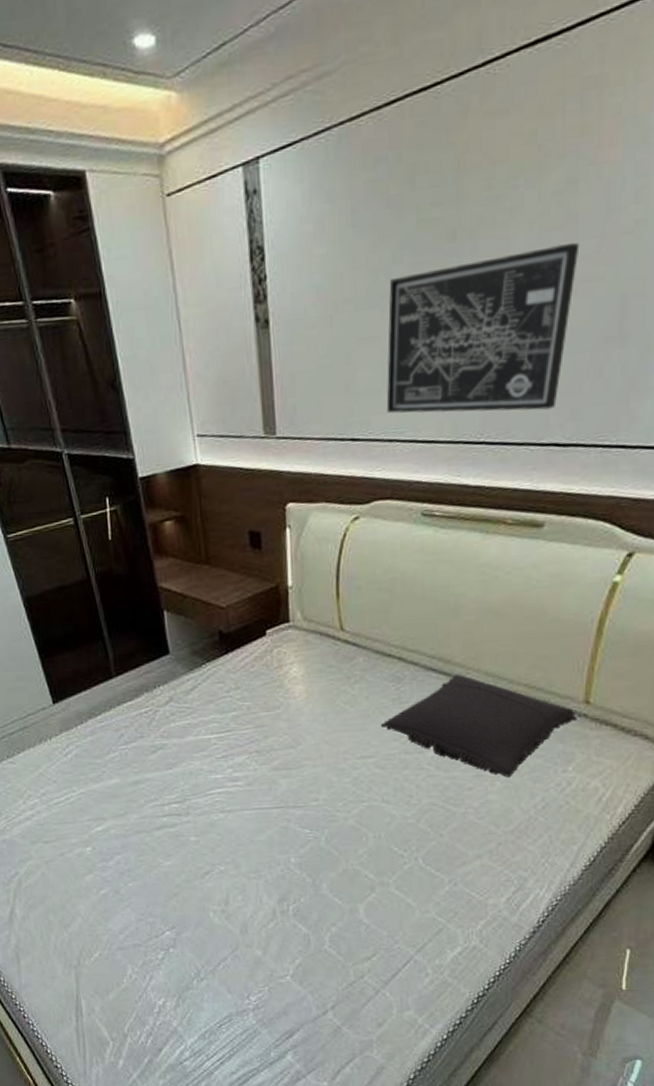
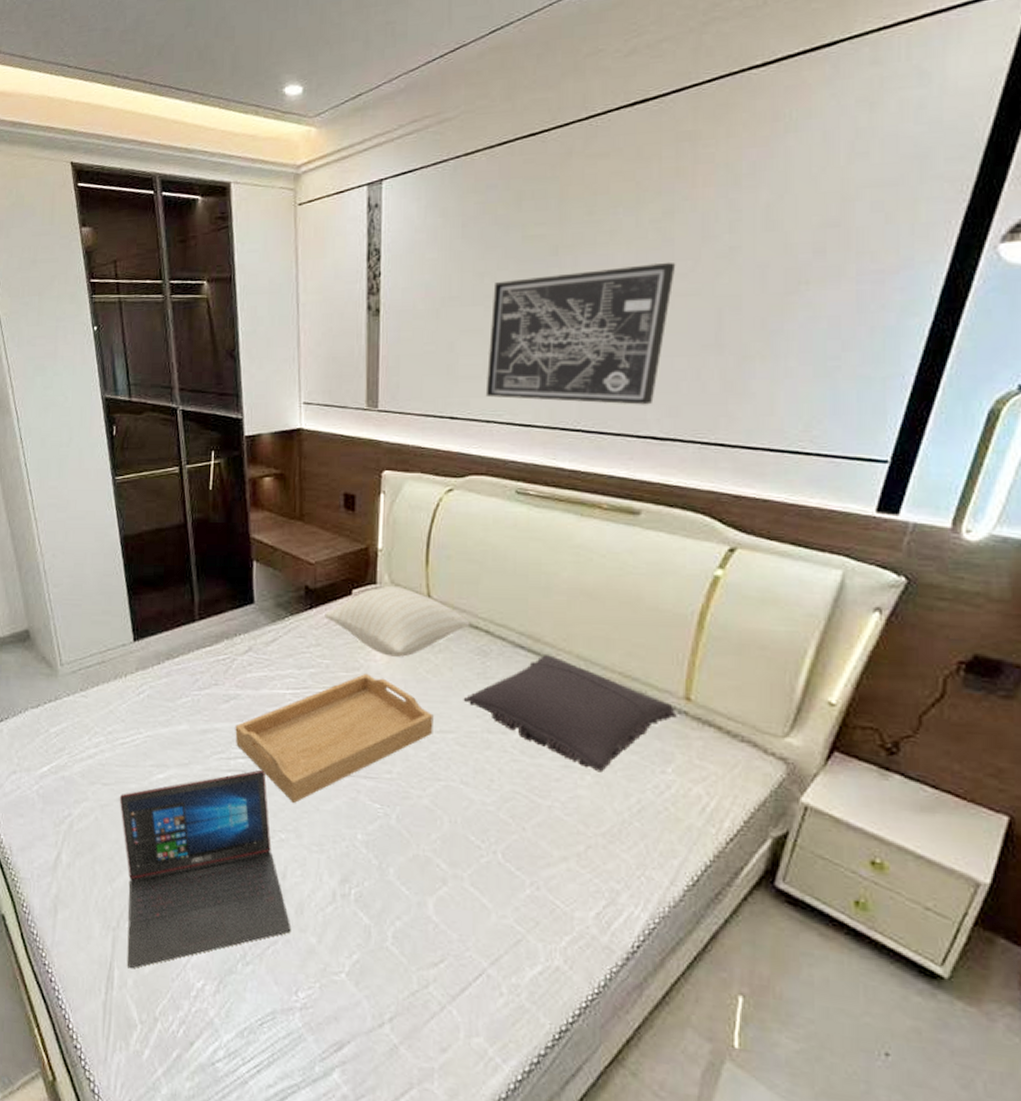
laptop: none [62,811,238,998] -> present [119,769,291,969]
serving tray: none [165,710,354,837] -> present [235,673,434,803]
pillow: none [241,623,384,692] -> present [325,586,470,657]

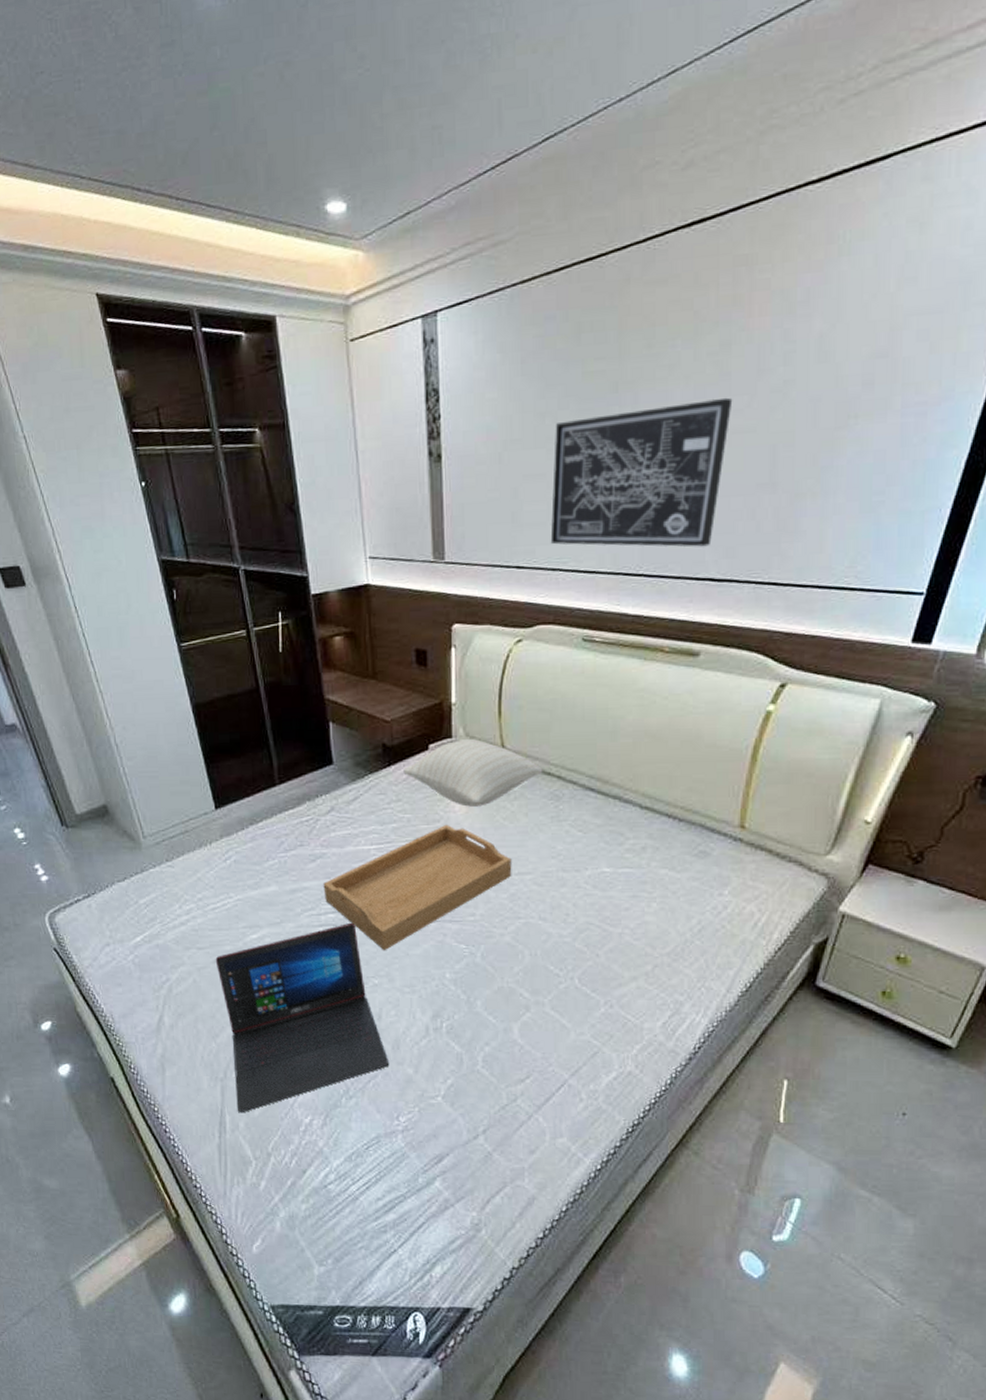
pillow: present [463,655,677,773] -> none [538,795,733,899]

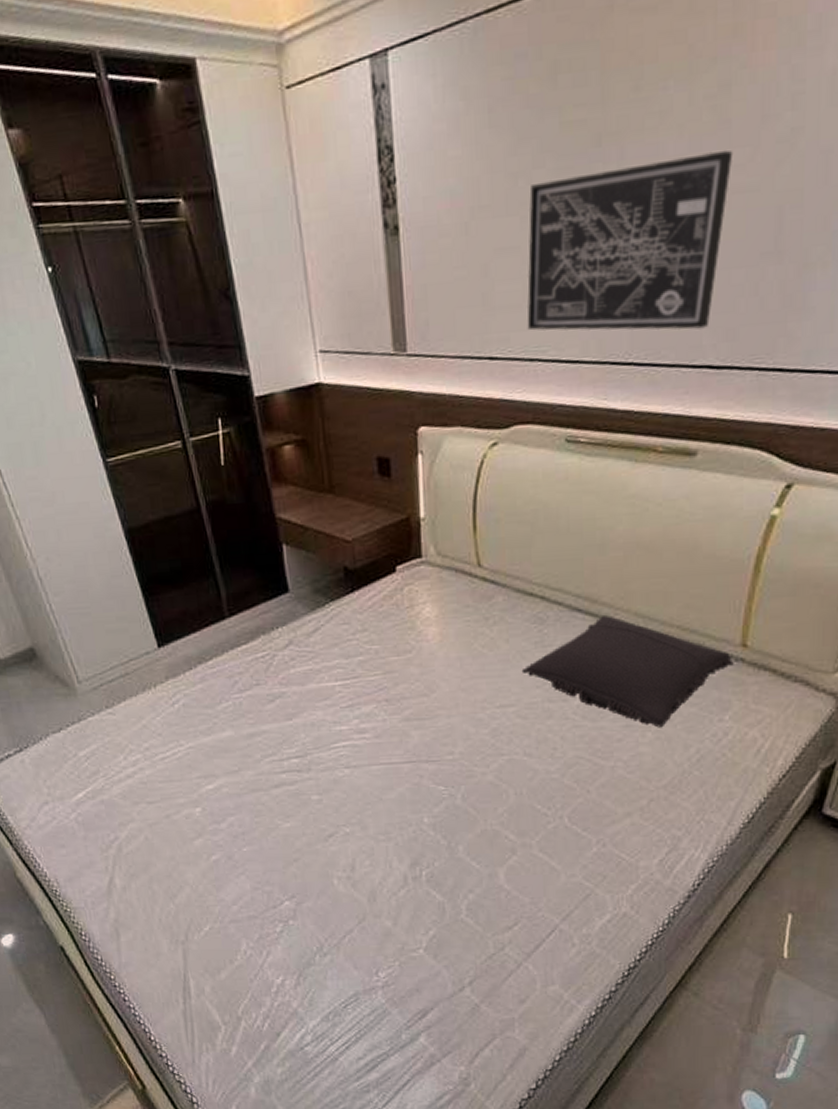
laptop: present [215,922,390,1113] -> none [168,767,366,977]
serving tray: present [323,824,512,950] -> none [284,654,493,796]
pillow: present [403,739,543,807] -> none [368,558,525,635]
pillow: none [538,795,733,899] -> present [521,615,734,728]

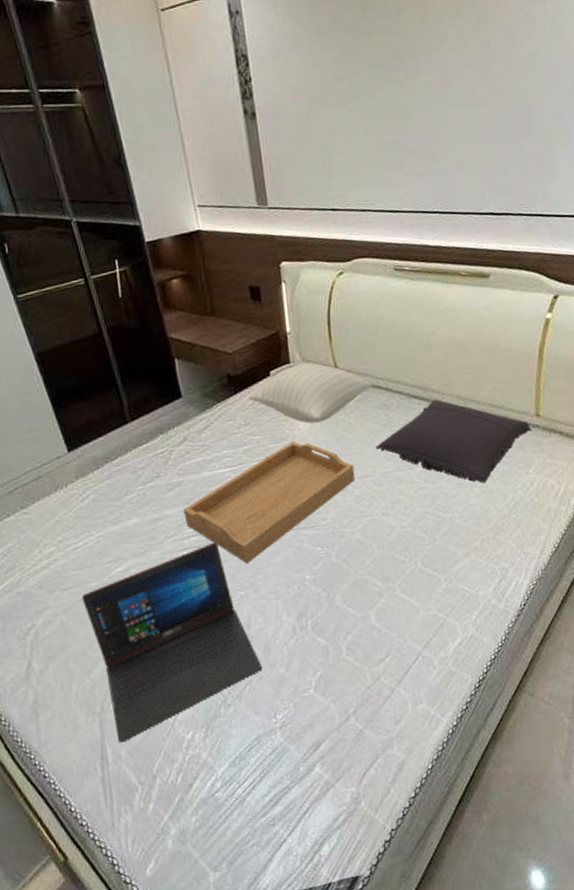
laptop: none [168,767,366,977] -> present [81,542,263,743]
serving tray: none [284,654,493,796] -> present [183,441,356,563]
pillow: none [368,558,525,635] -> present [249,362,373,424]
wall art: present [527,150,733,331] -> none [352,65,493,189]

